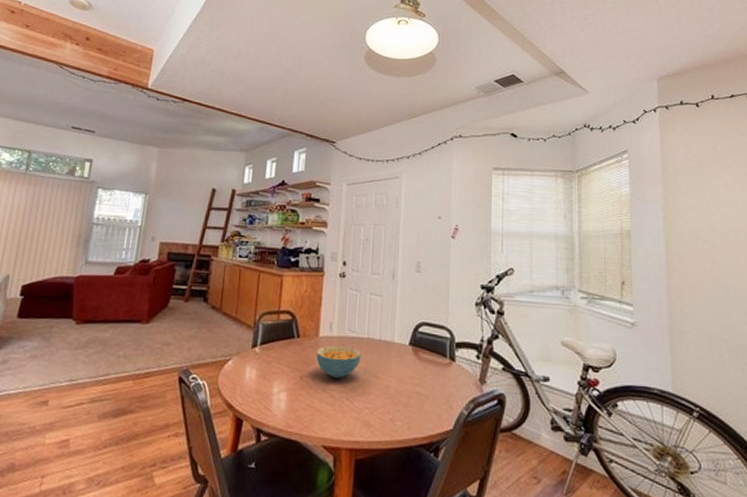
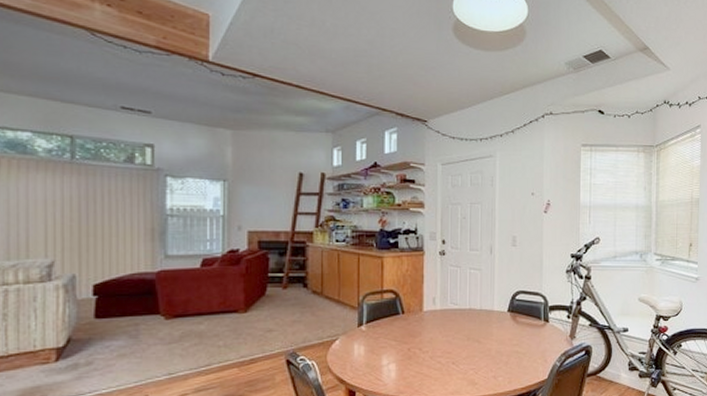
cereal bowl: present [316,345,361,378] -> none [421,318,464,346]

